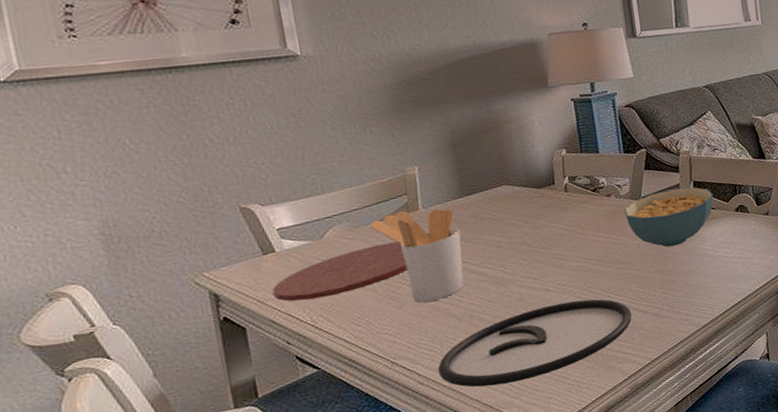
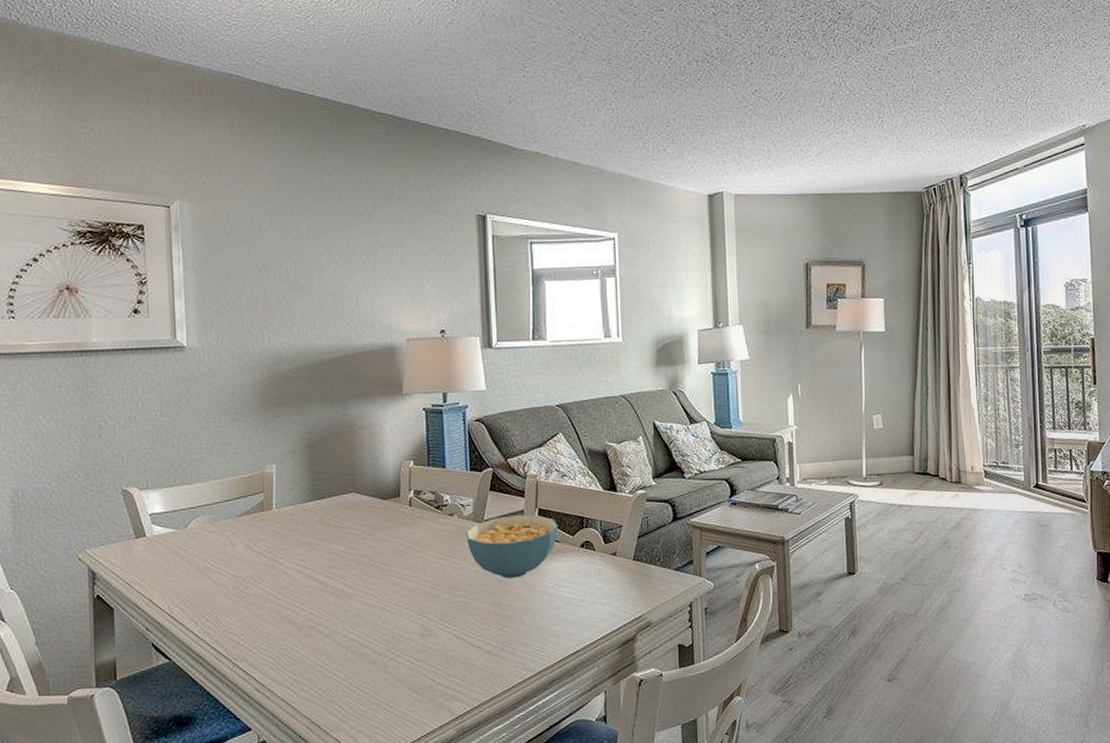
plate: present [271,241,407,301] -> none [139,540,256,588]
utensil holder: present [370,208,464,303] -> none [228,509,308,607]
plate: present [438,299,632,387] -> none [275,624,465,705]

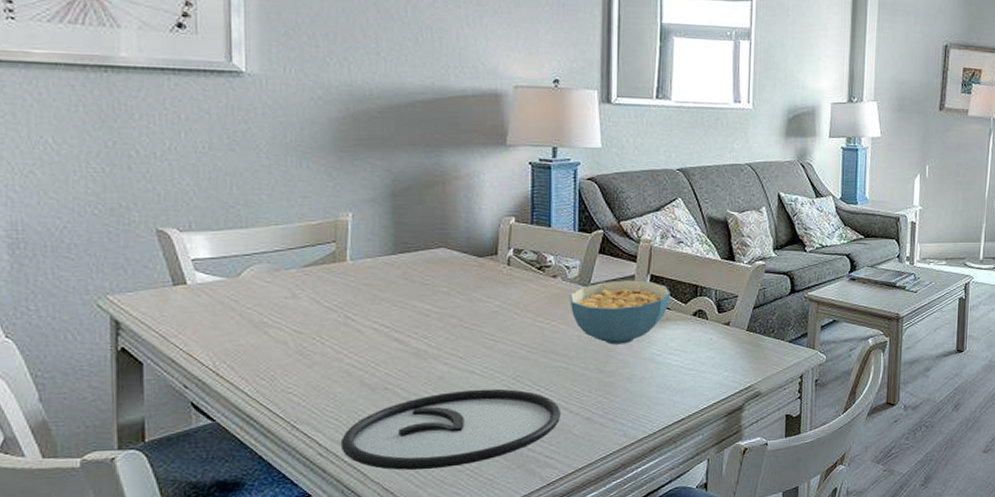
plate: none [275,624,465,705] -> present [342,388,562,470]

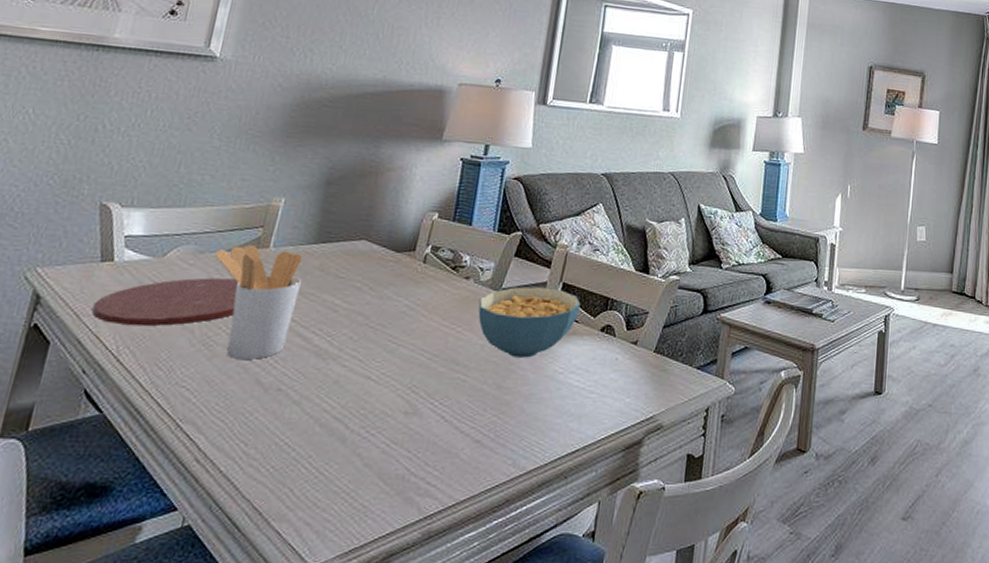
plate: none [176,293,324,342] -> present [91,278,239,326]
utensil holder: none [291,260,386,366] -> present [215,245,303,361]
plate: present [342,388,562,470] -> none [220,397,452,489]

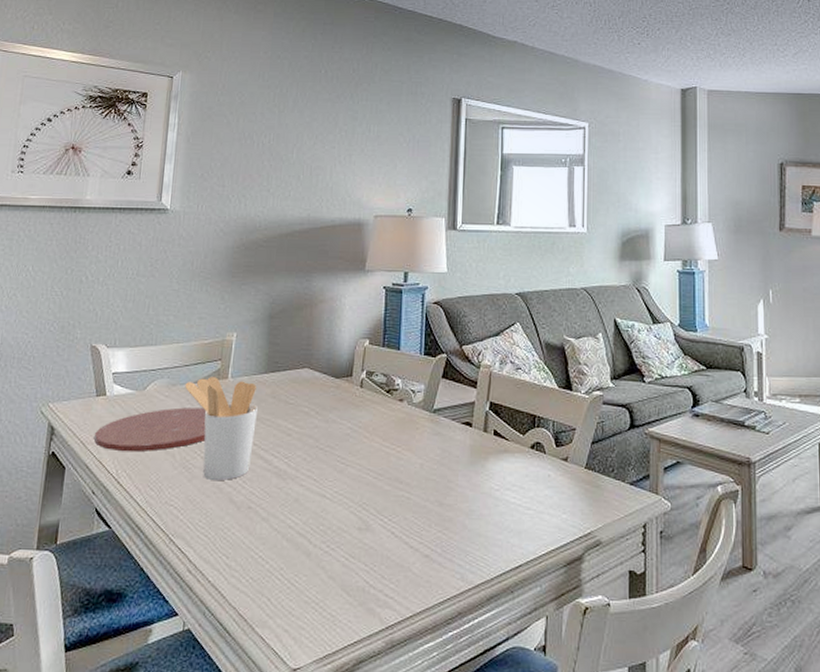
cereal bowl: present [478,286,581,358] -> none [414,407,509,476]

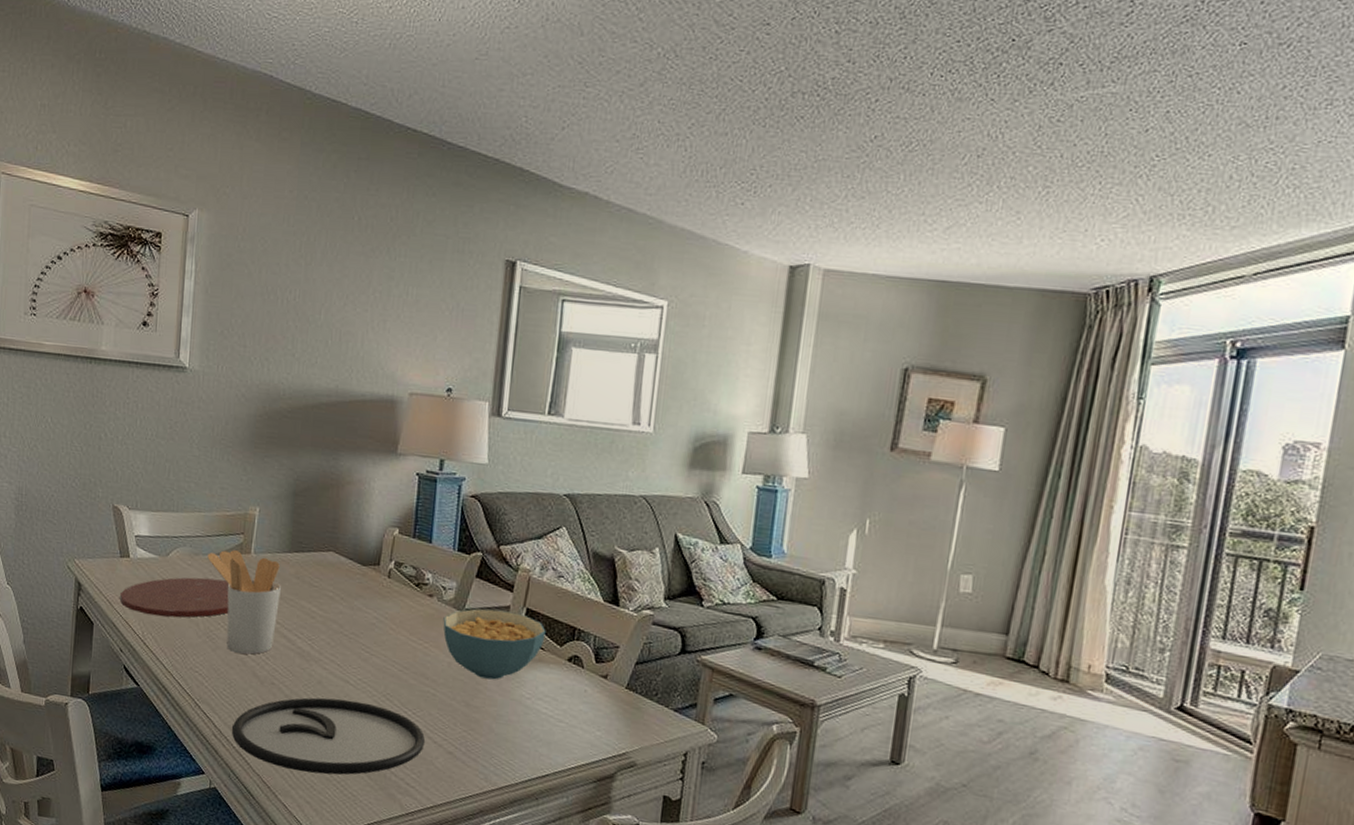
plate: none [207,514,402,598] -> present [232,697,426,775]
cereal bowl: none [414,407,509,476] -> present [443,608,546,680]

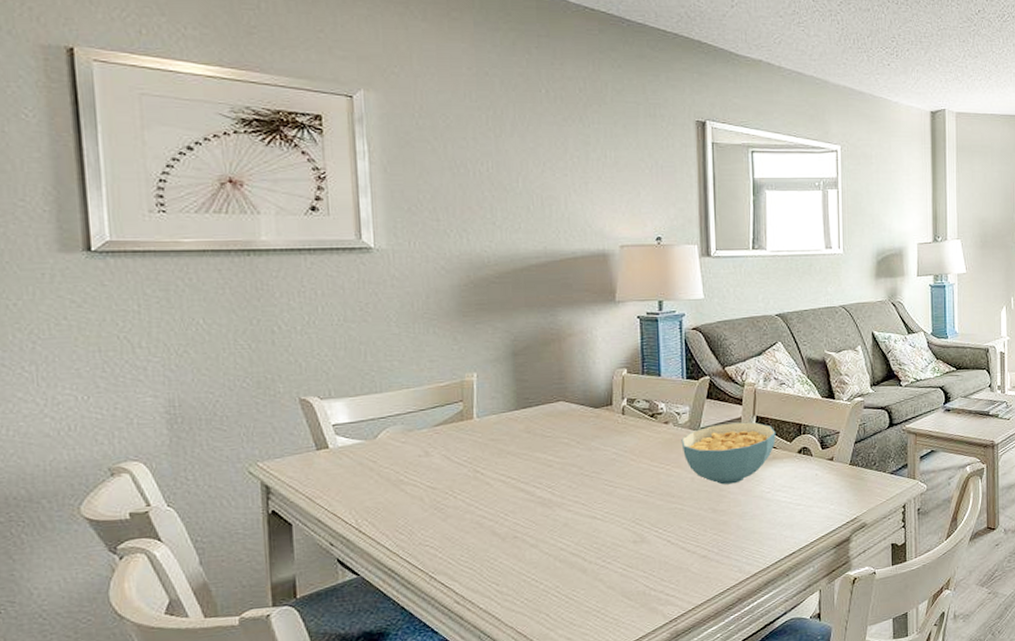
plate: present [119,577,230,618] -> none [321,450,455,502]
utensil holder: present [207,550,281,655] -> none [423,418,512,518]
plate: present [232,697,426,775] -> none [476,532,680,614]

